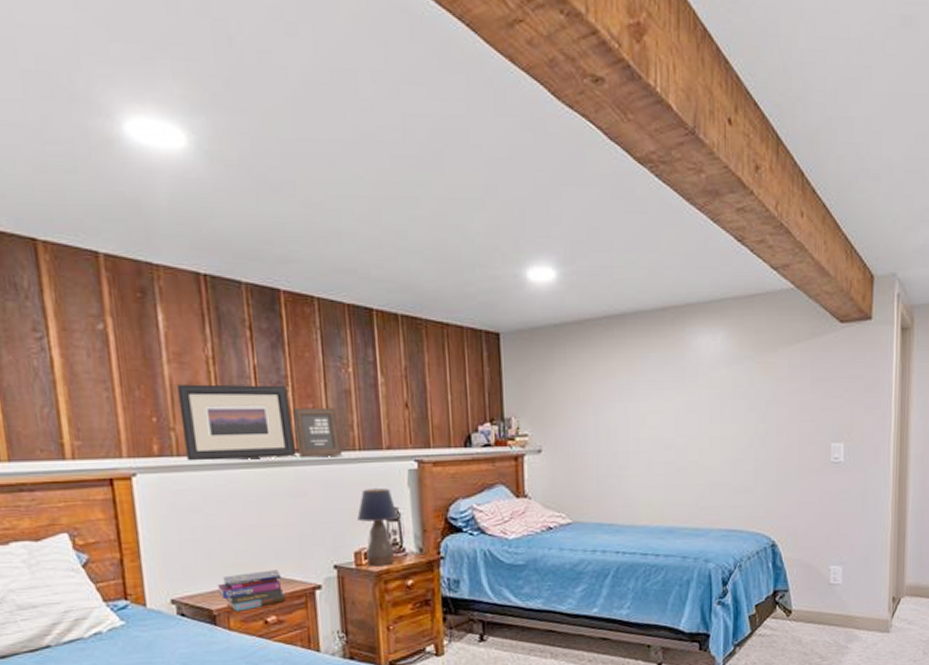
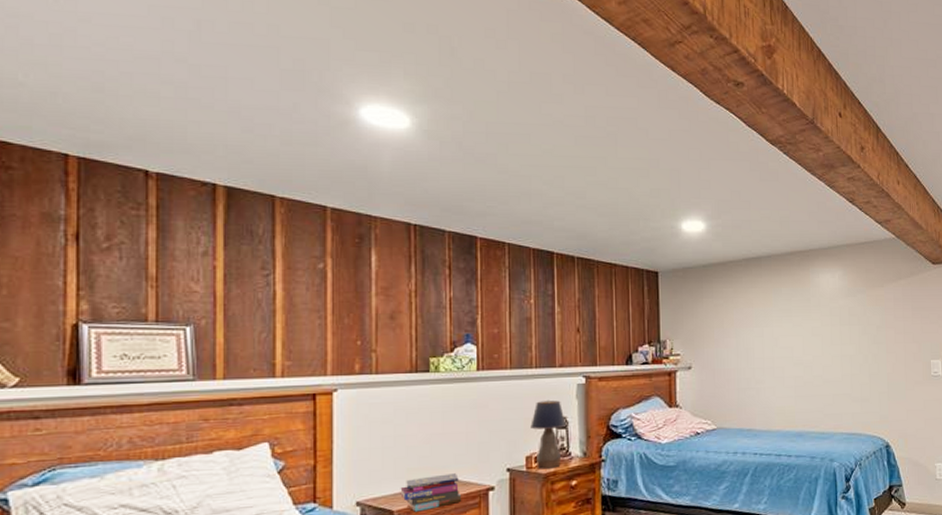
picture frame: present [177,384,295,461] -> none [382,313,480,378]
picture frame: present [293,408,343,458] -> none [481,333,521,375]

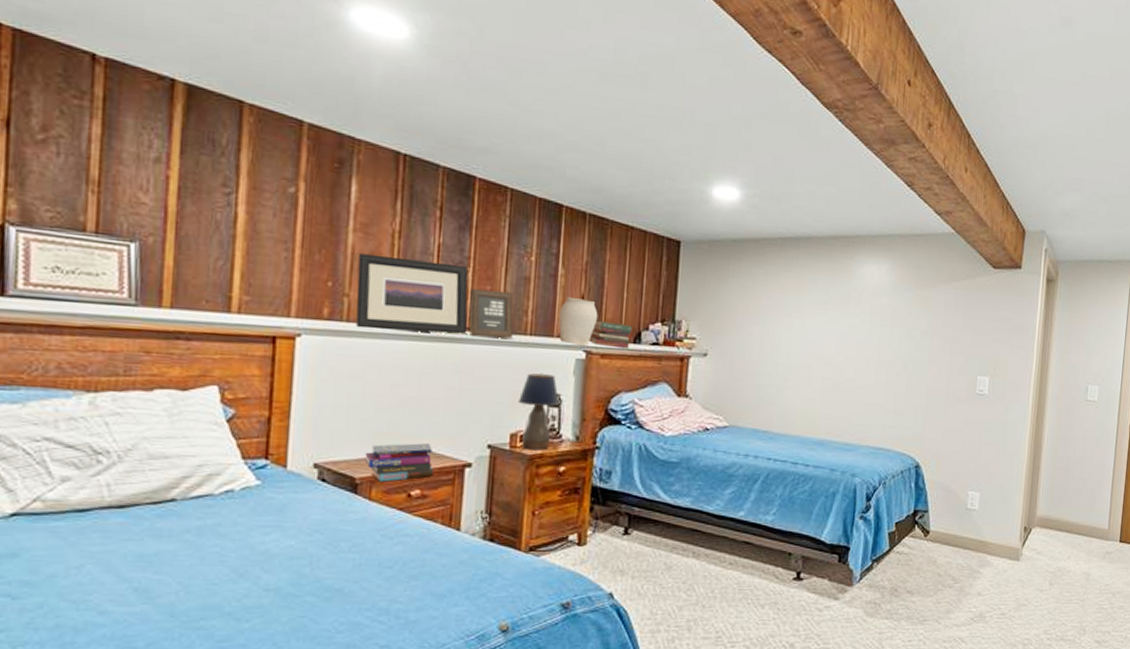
picture frame: none [382,313,480,378] -> present [356,253,468,335]
picture frame: none [481,333,521,375] -> present [469,289,514,338]
vase: none [559,330,593,372] -> present [558,296,598,346]
books: none [587,348,624,371] -> present [588,320,633,349]

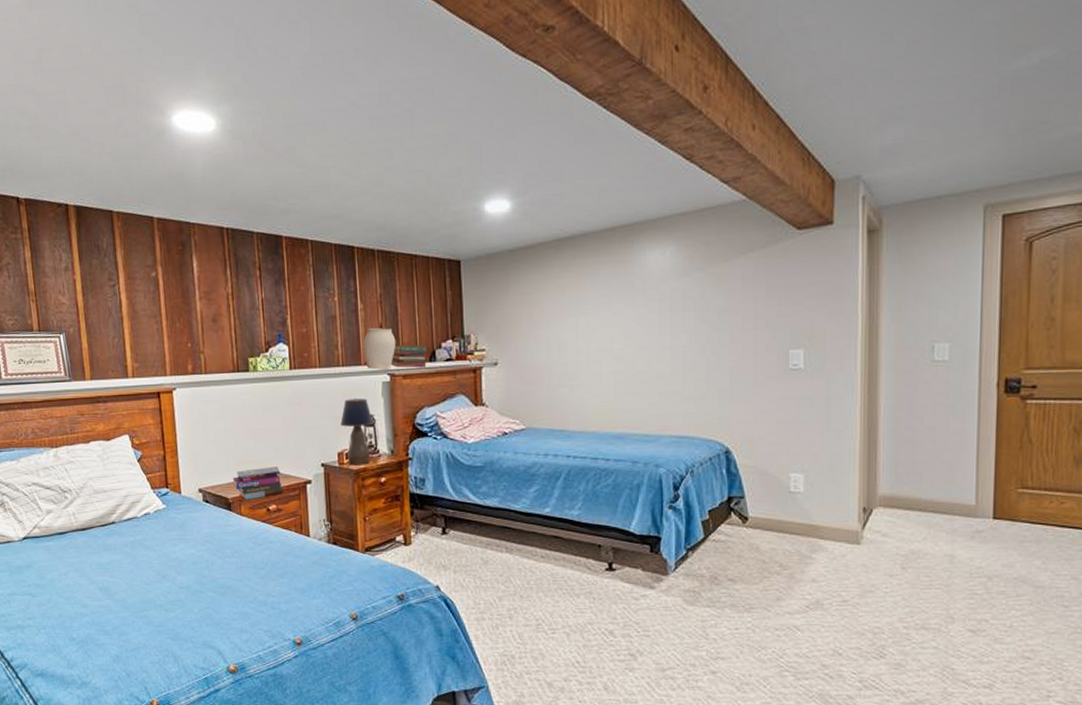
picture frame: present [356,253,468,335] -> none [206,314,292,378]
picture frame: present [469,289,514,338] -> none [291,331,329,374]

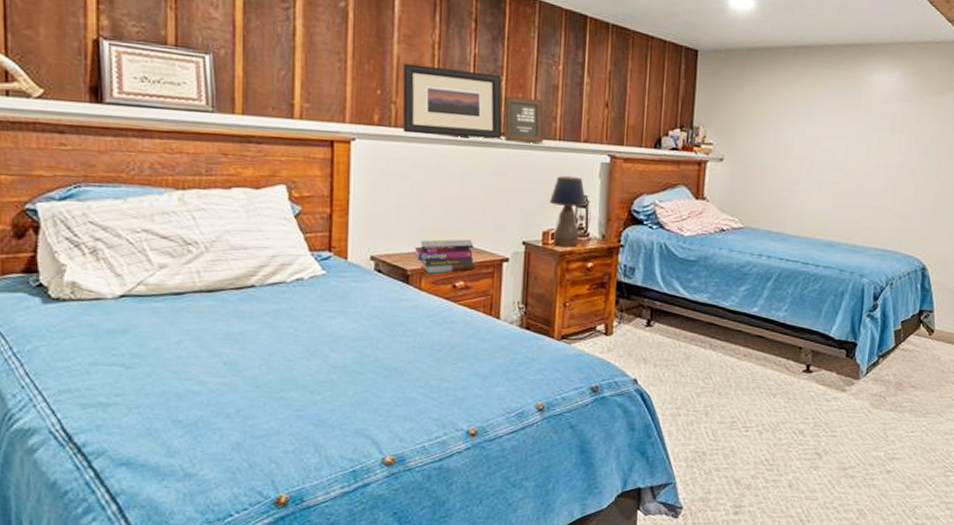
picture frame: none [206,314,292,378] -> present [402,63,502,140]
picture frame: none [291,331,329,374] -> present [503,97,544,143]
vase: present [363,327,396,370] -> none [585,103,621,151]
books: present [391,344,427,368] -> none [613,126,654,154]

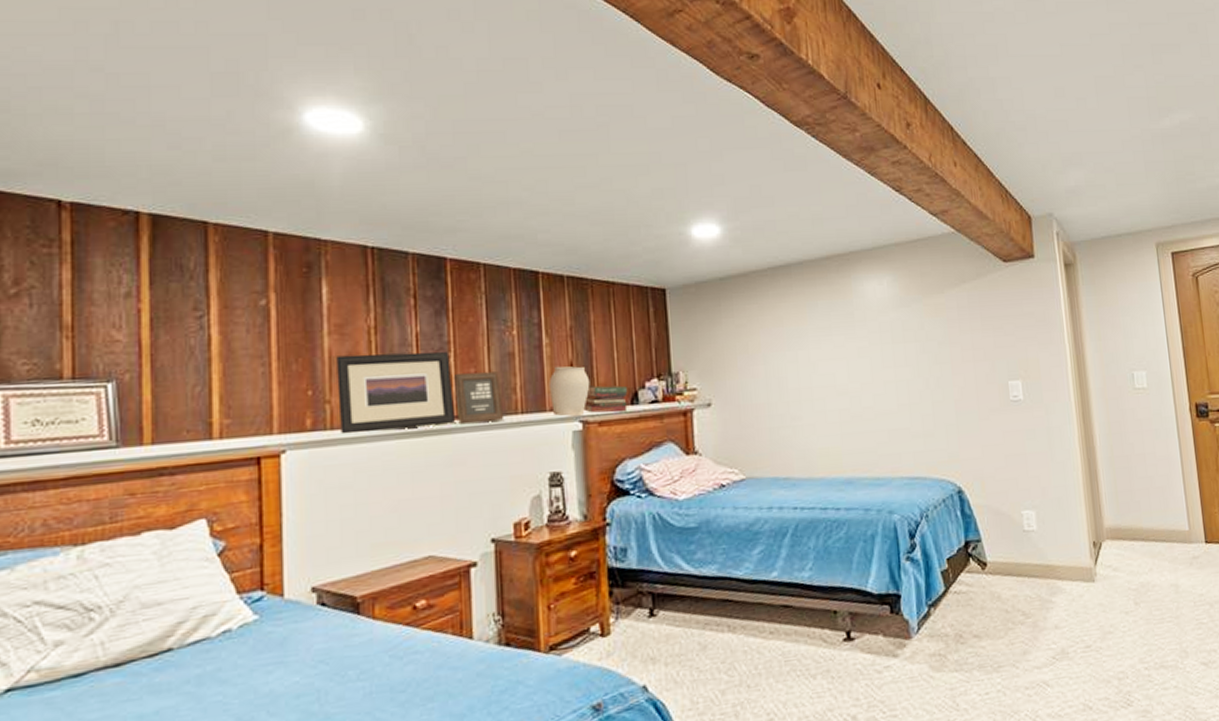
books: present [414,239,476,274] -> none [363,547,438,597]
table lamp: present [550,175,587,248] -> none [518,451,562,538]
vase: none [585,103,621,151] -> present [548,366,590,417]
books: none [613,126,654,154] -> present [583,385,628,413]

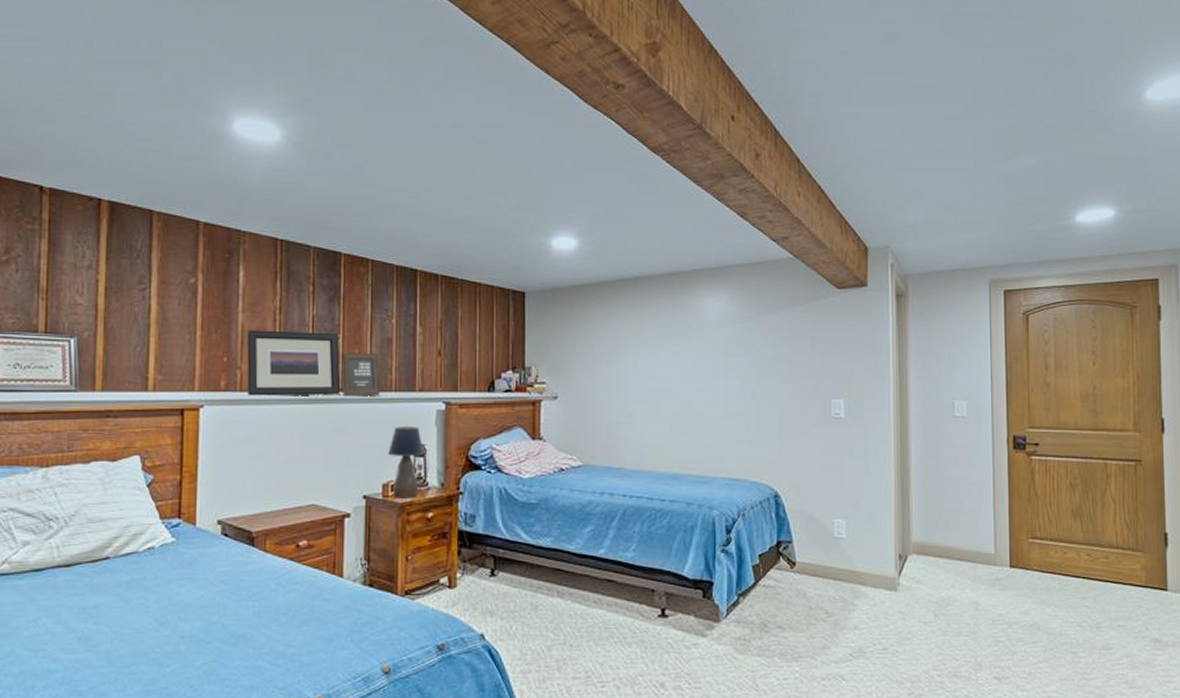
table lamp: none [518,451,562,538] -> present [388,425,425,498]
vase: present [548,366,590,417] -> none [419,353,454,397]
books: present [583,385,628,413] -> none [447,372,486,398]

